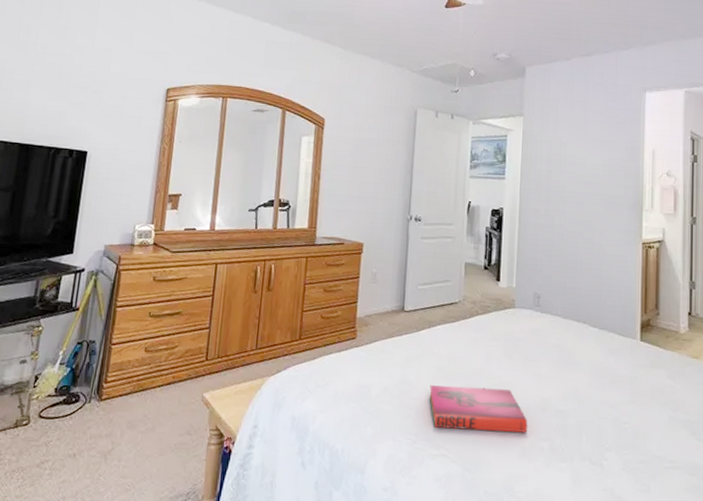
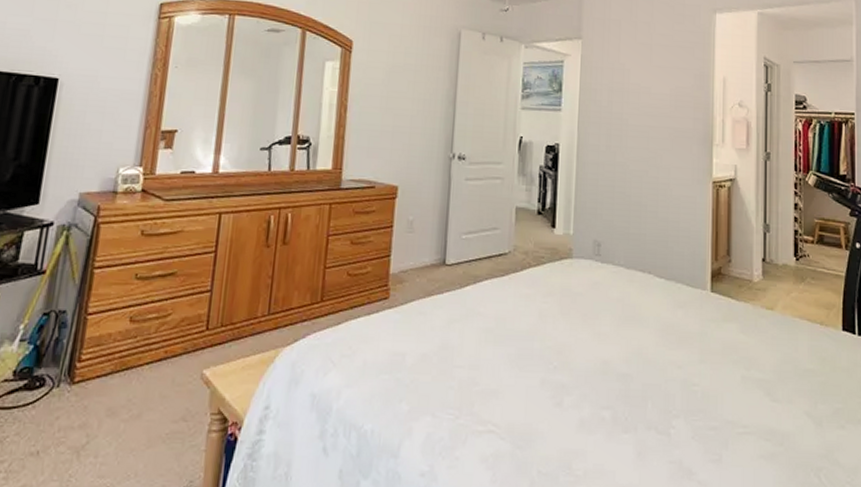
hardback book: present [429,385,528,433] -> none [474,349,587,402]

